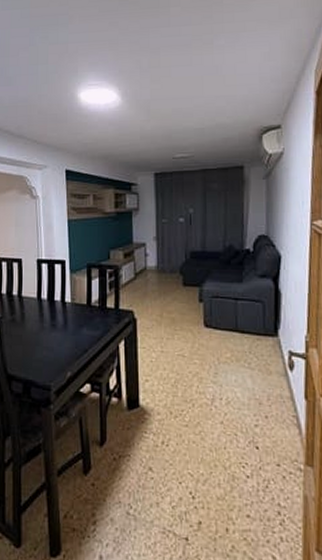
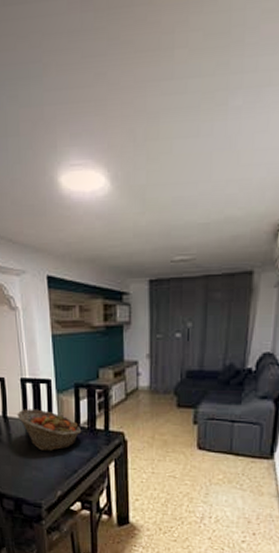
fruit basket: none [31,288,93,330] -> present [17,409,82,451]

